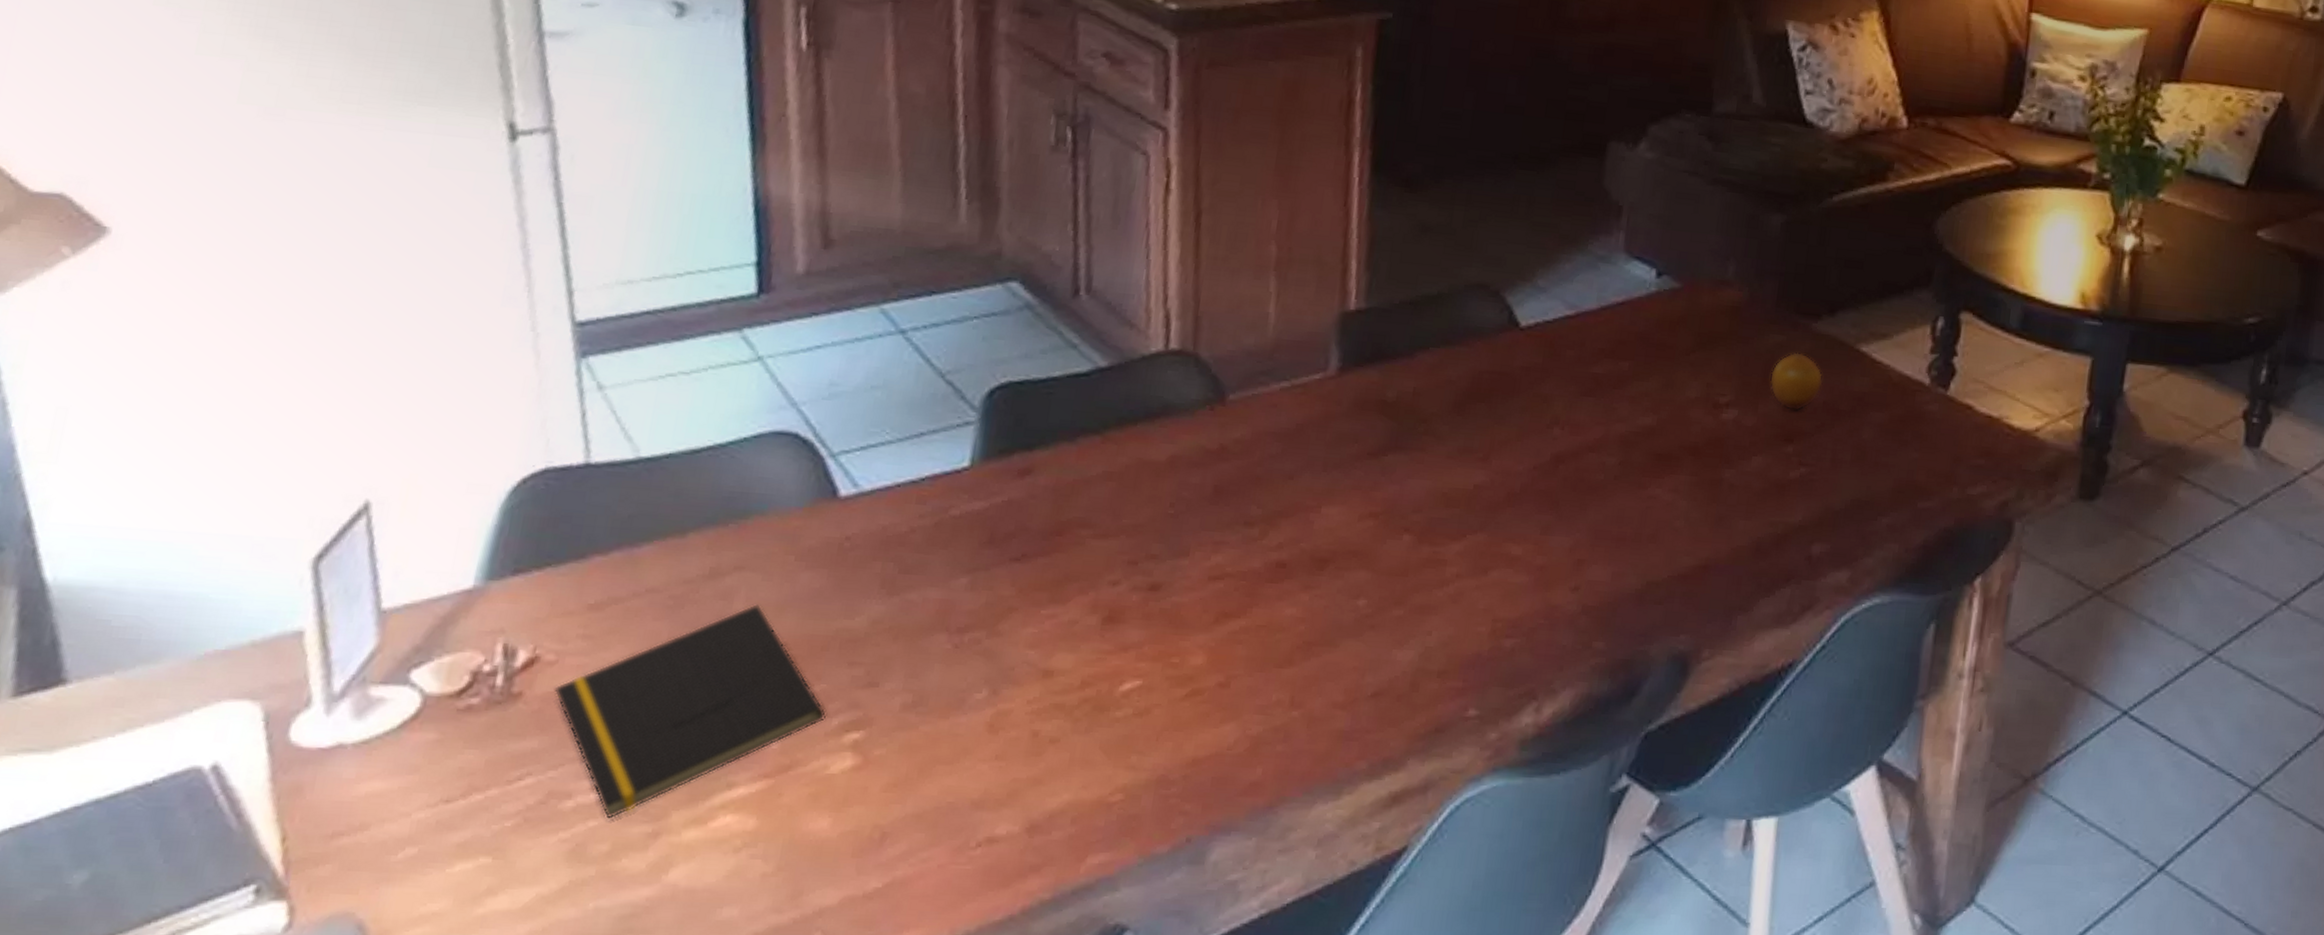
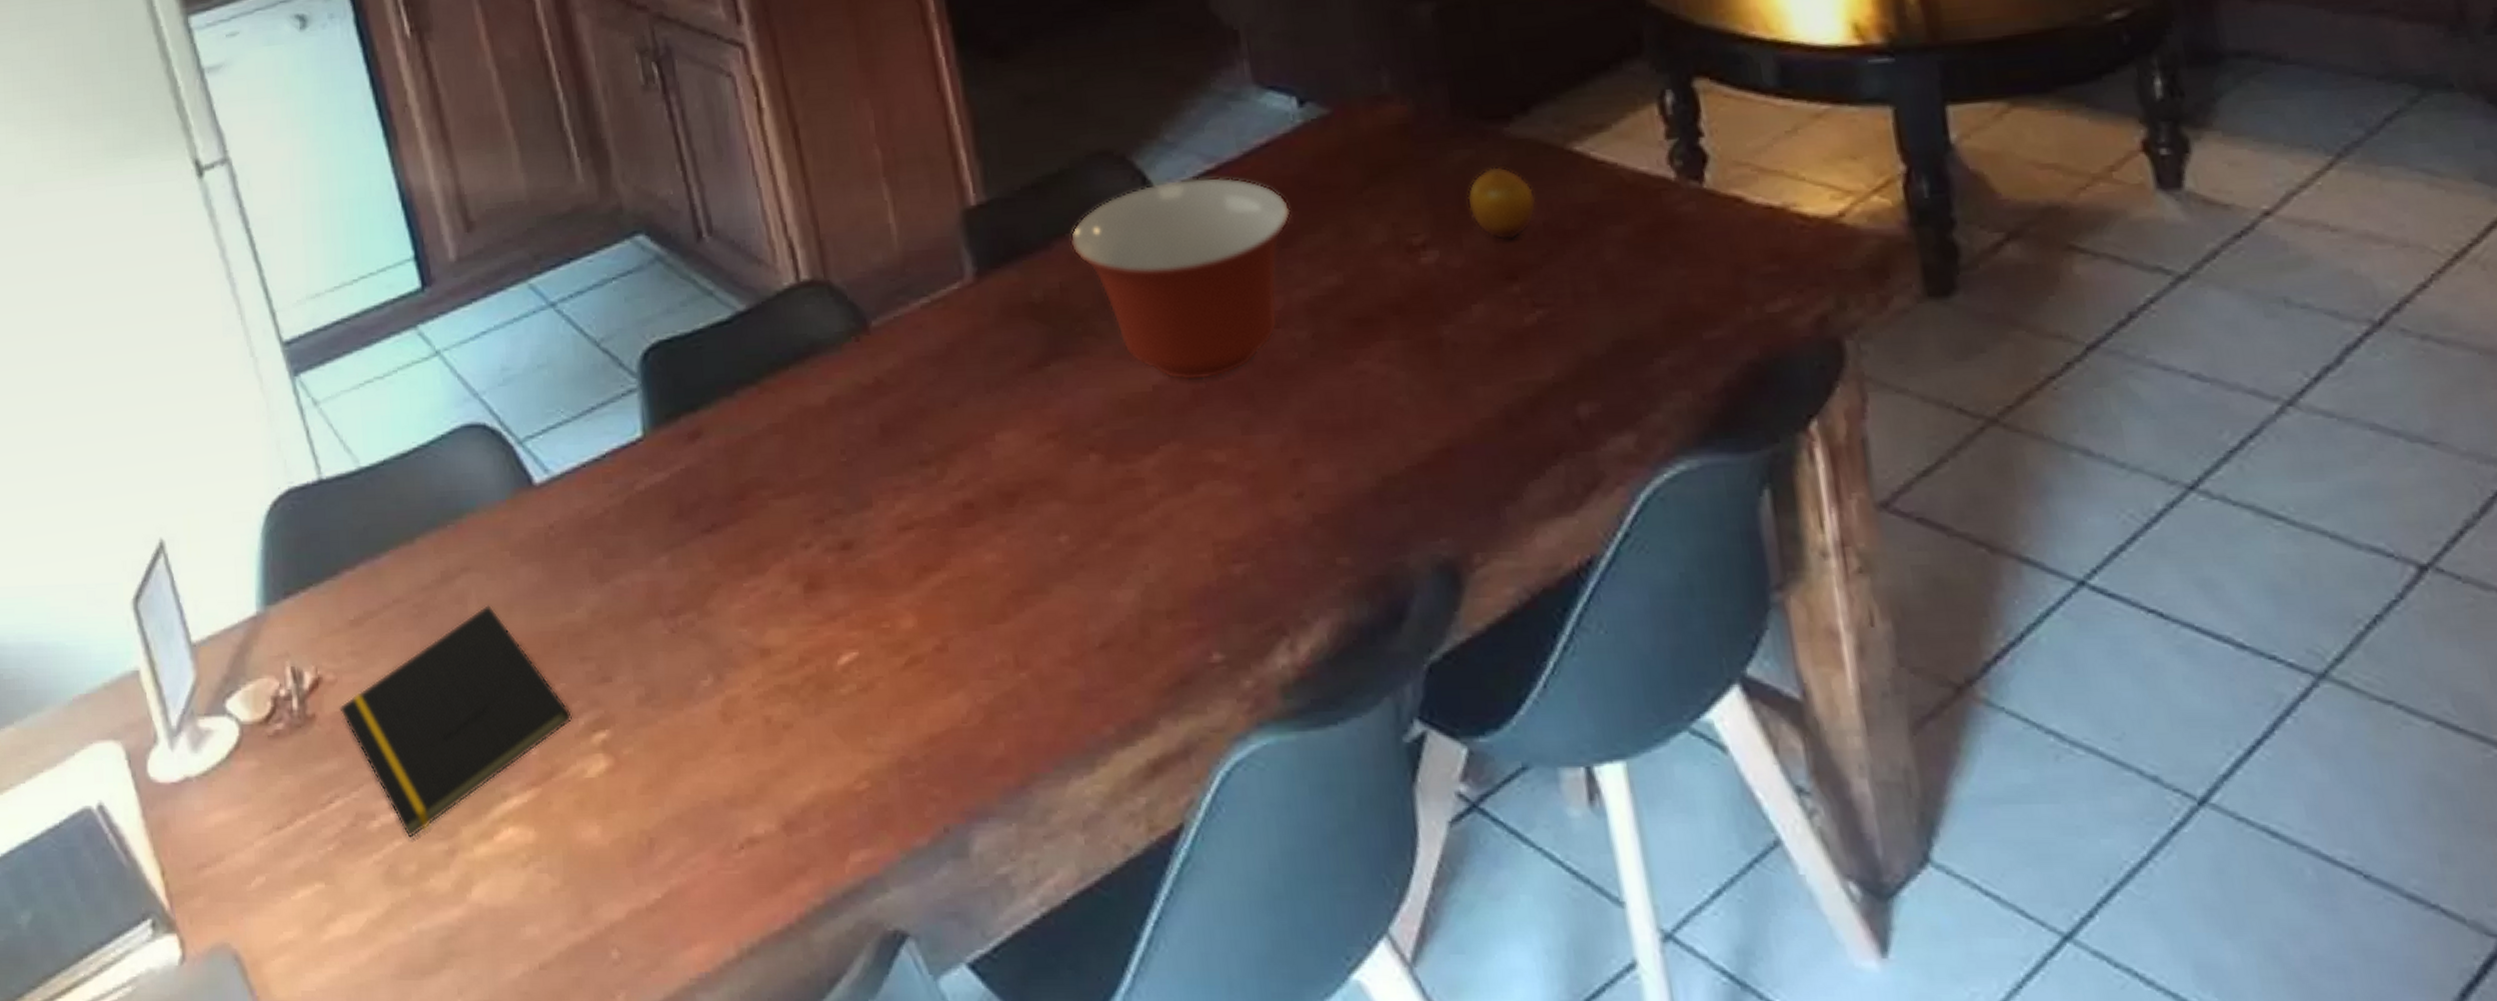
mixing bowl: none [1432,318,1629,486] -> present [1070,176,1291,380]

